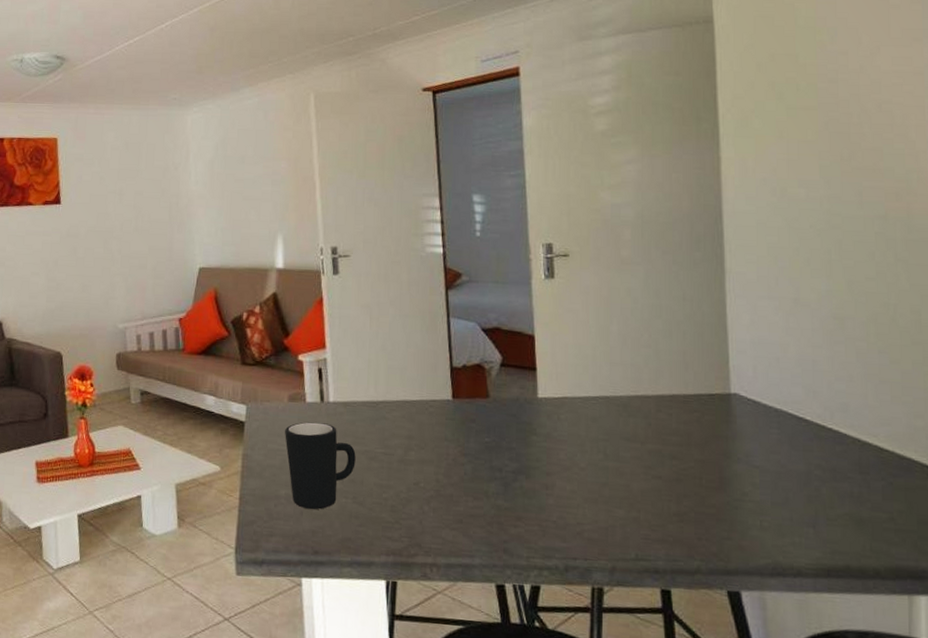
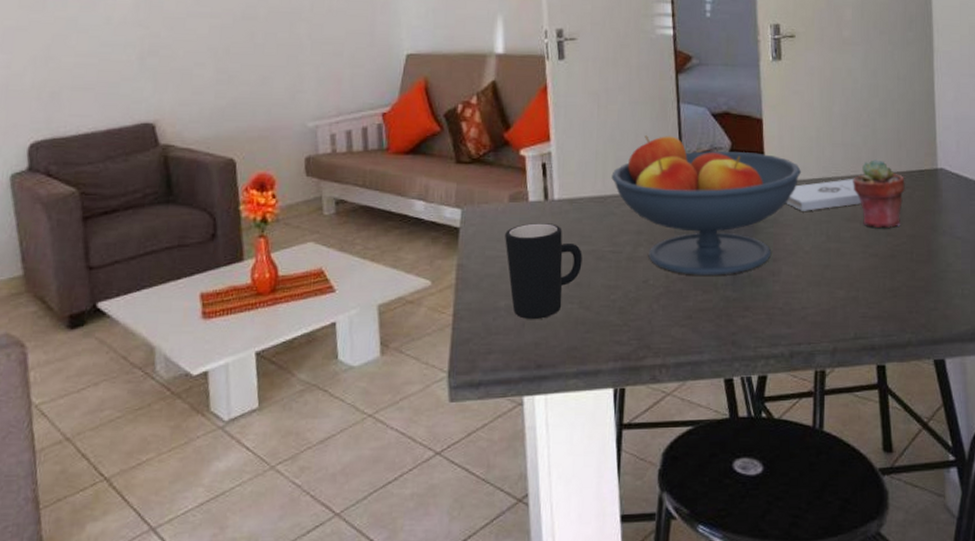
fruit bowl: none [383,347,576,484] -> present [611,135,801,275]
notepad: none [560,398,642,428] -> present [786,179,861,211]
potted succulent: none [633,380,692,451] -> present [853,159,905,228]

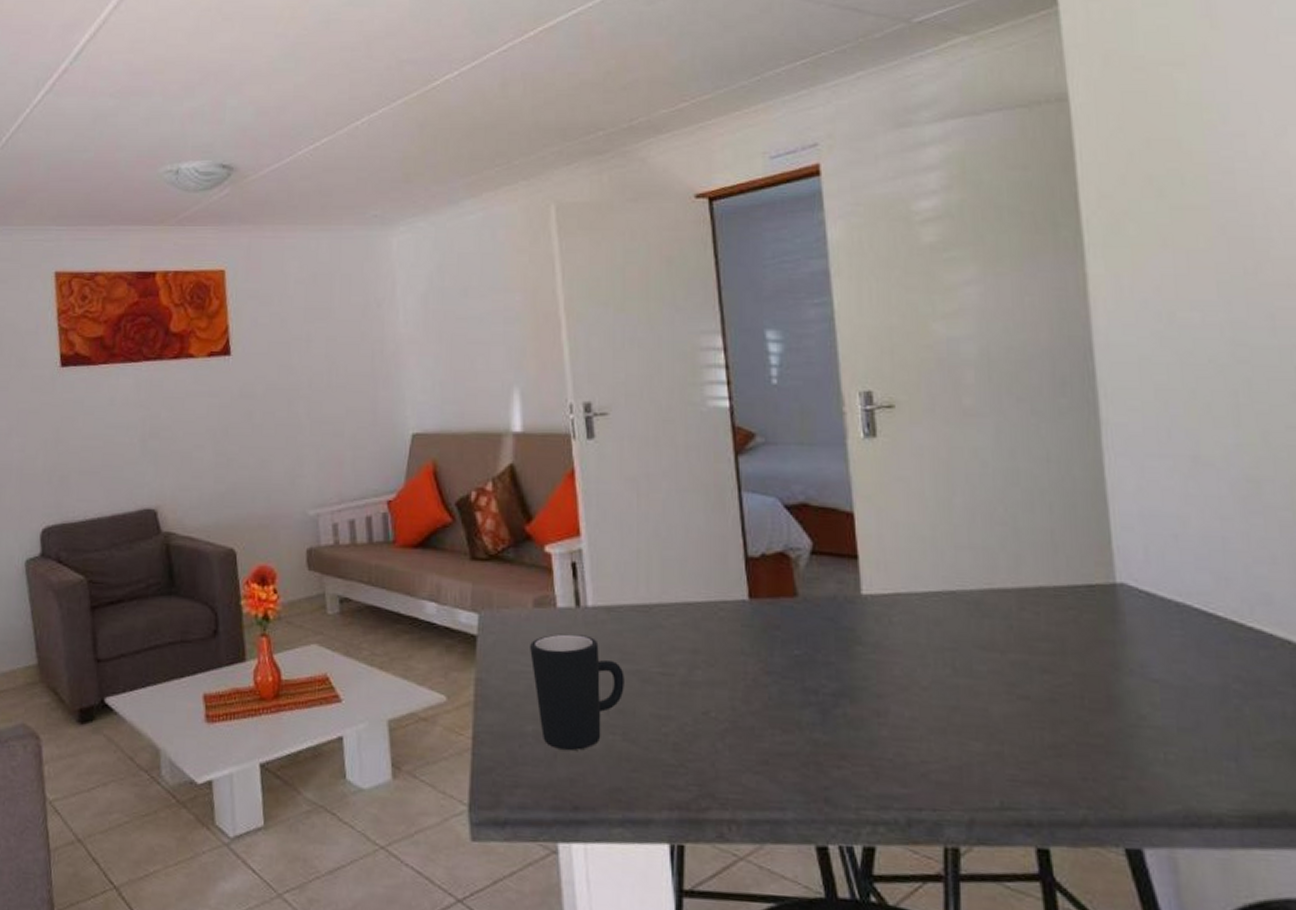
fruit bowl: present [611,135,801,275] -> none [657,531,911,712]
notepad: present [786,179,861,211] -> none [892,593,1001,634]
potted succulent: present [853,159,905,228] -> none [987,568,1067,662]

